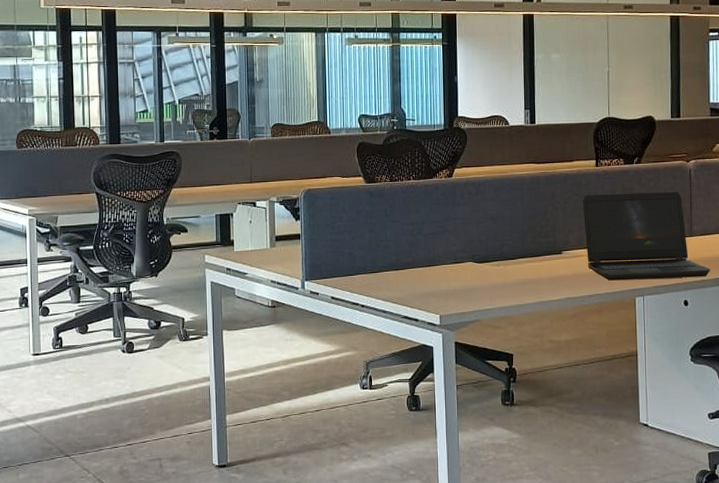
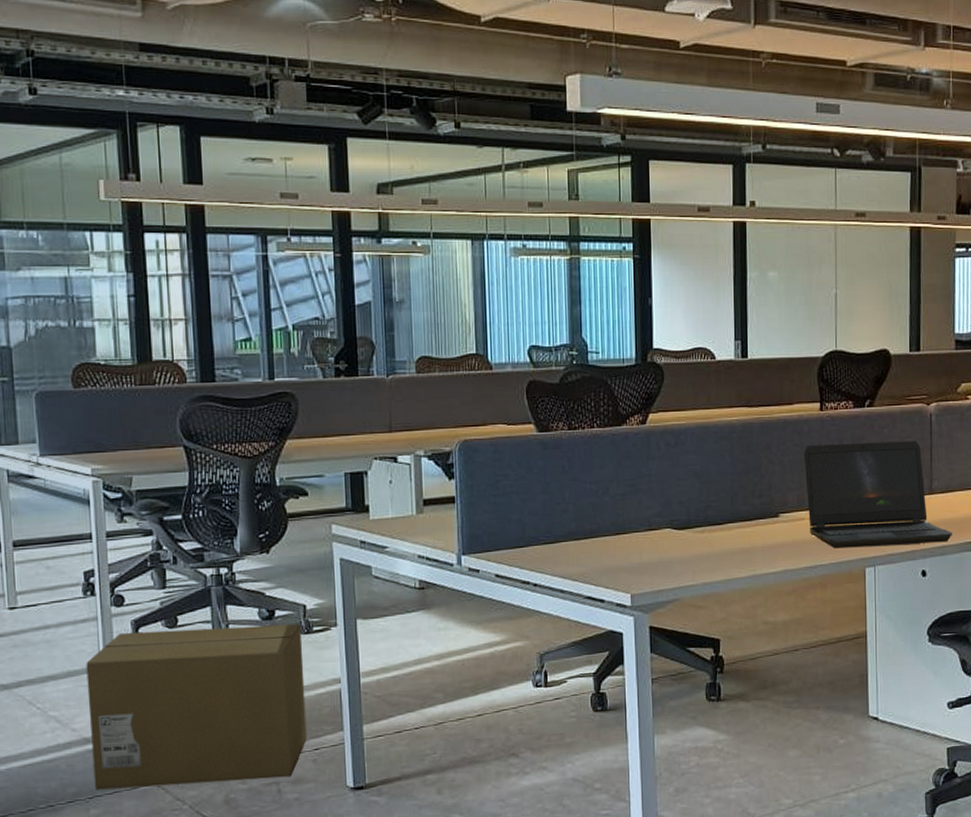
box: none [20,333,183,459] -> present [86,624,307,790]

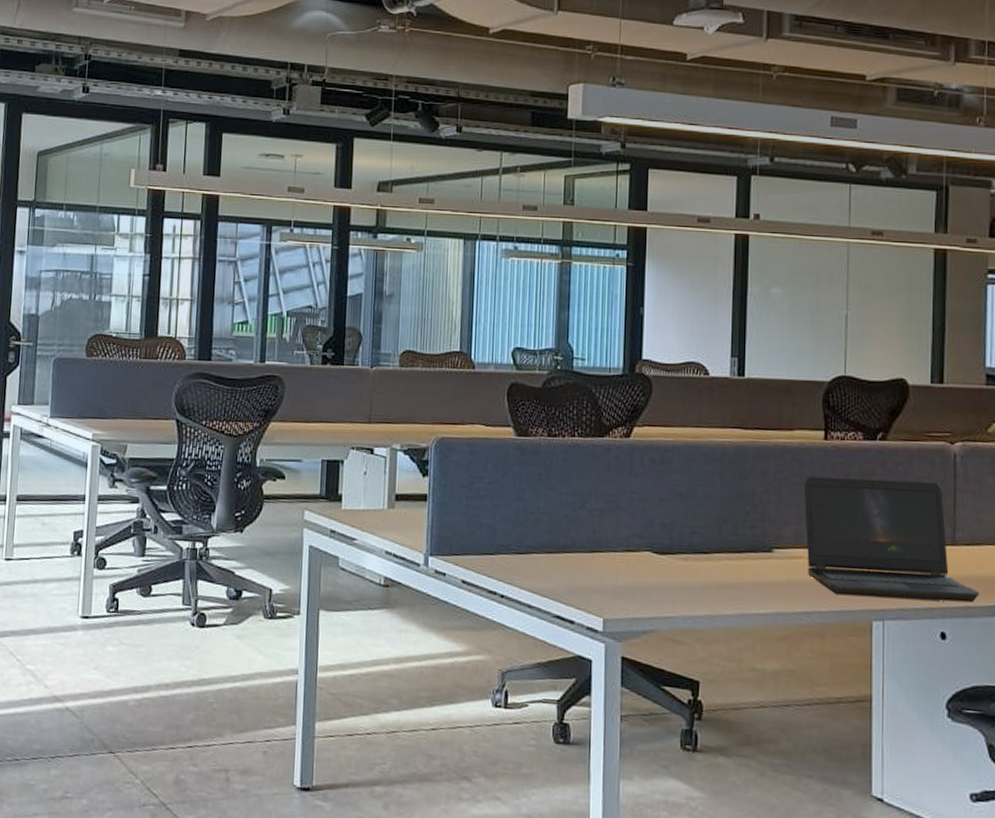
box: present [86,624,307,790] -> none [57,595,265,766]

